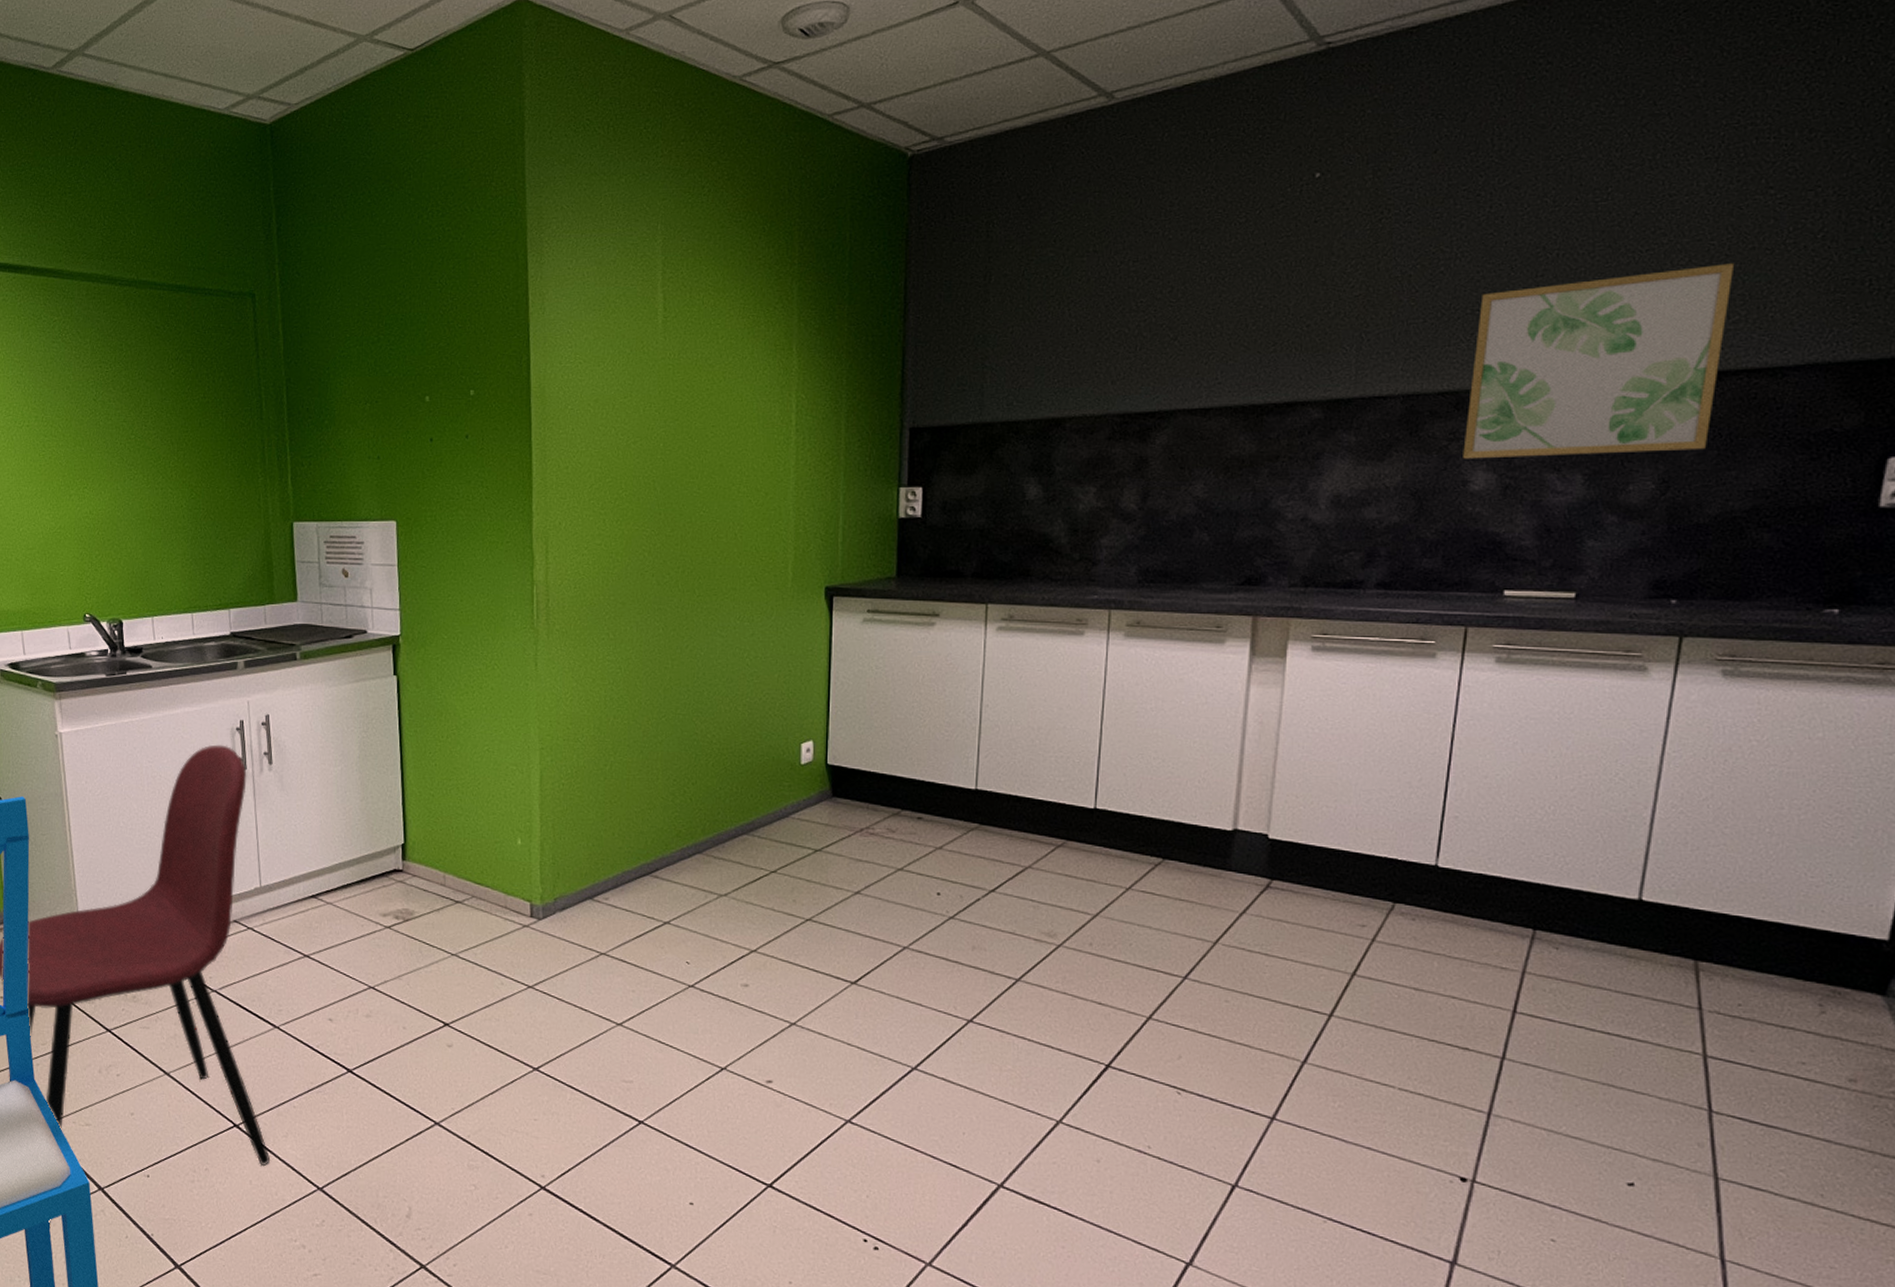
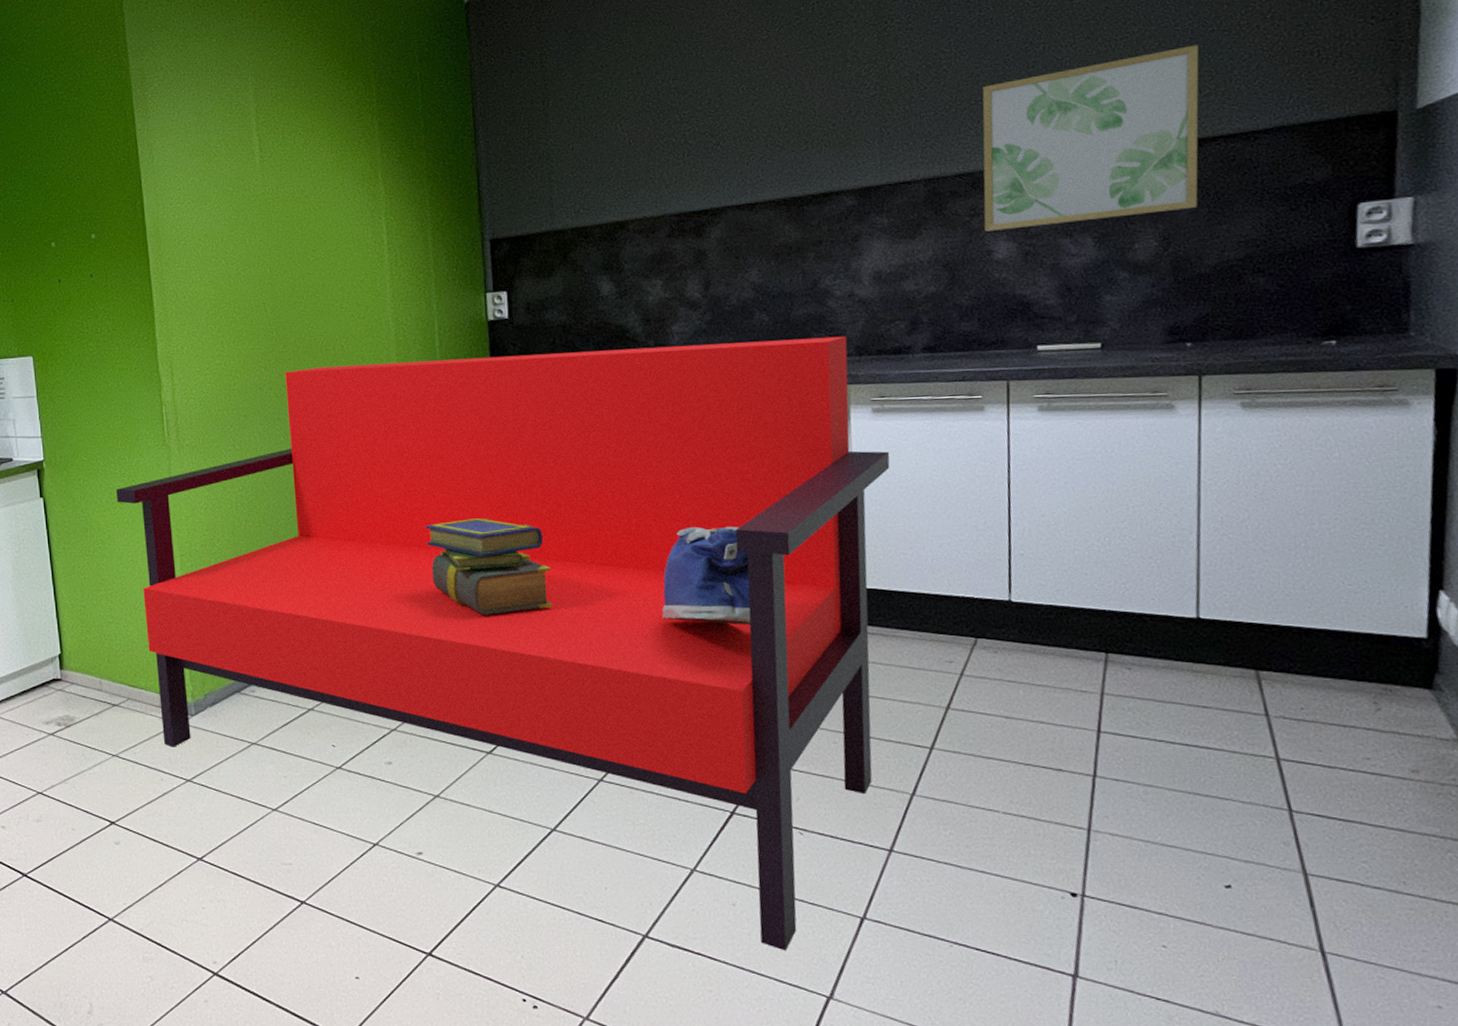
sofa: none [476,555,1325,1213] -> present [116,336,890,951]
stack of books: none [808,733,939,838] -> present [425,518,553,615]
tote bag: none [1056,759,1157,870] -> present [662,526,751,625]

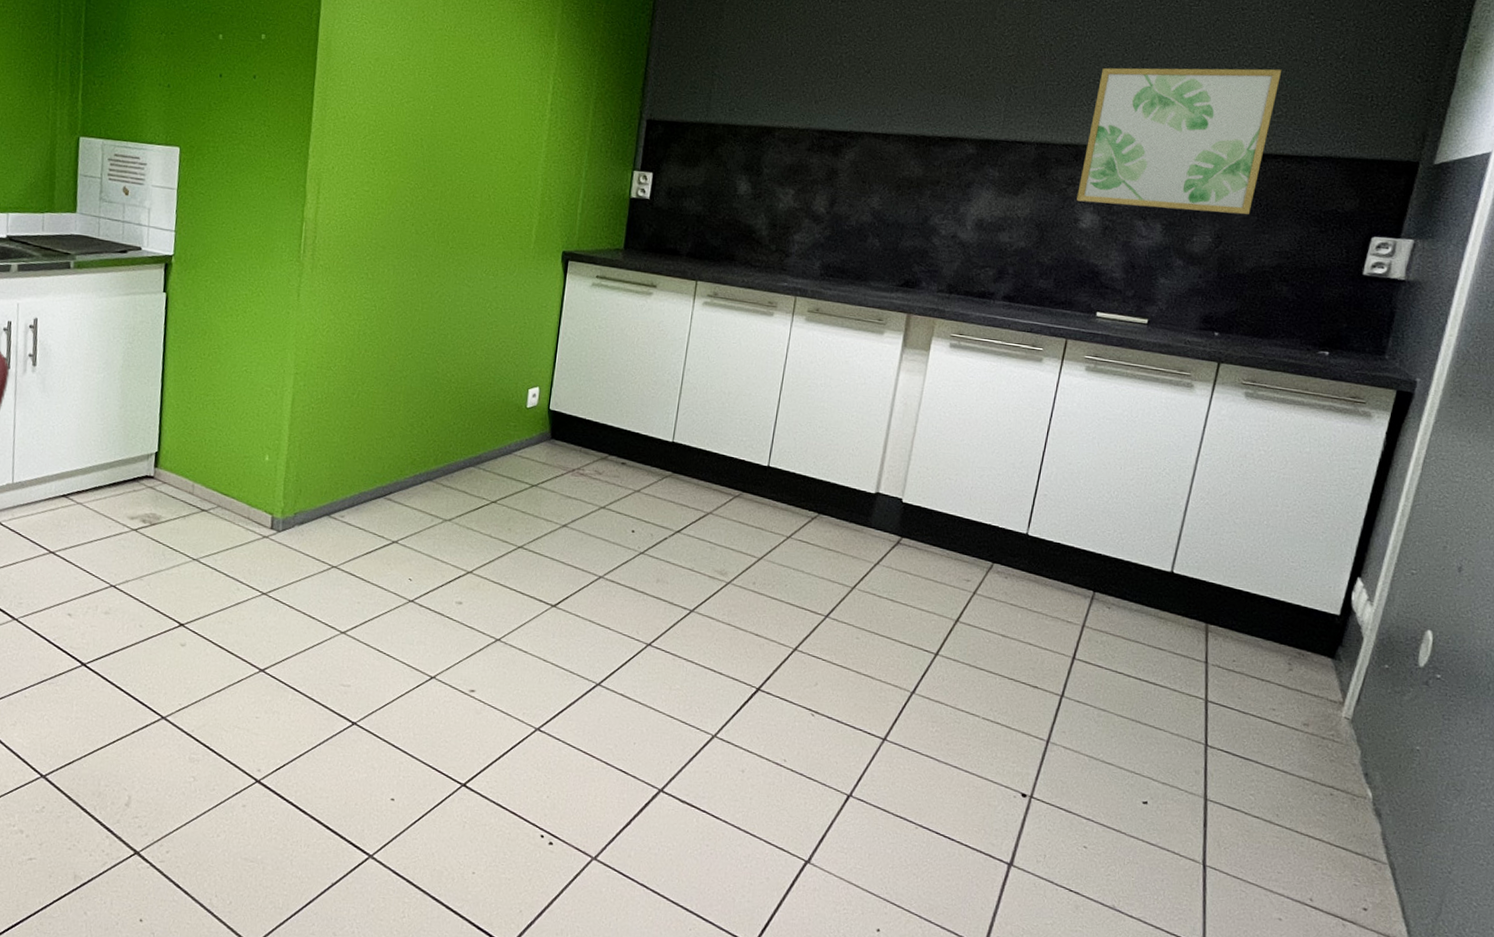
sofa: present [116,336,890,951] -> none [241,210,957,817]
stack of books: present [425,518,553,615] -> none [532,383,642,480]
tote bag: present [662,526,751,625] -> none [733,424,819,522]

